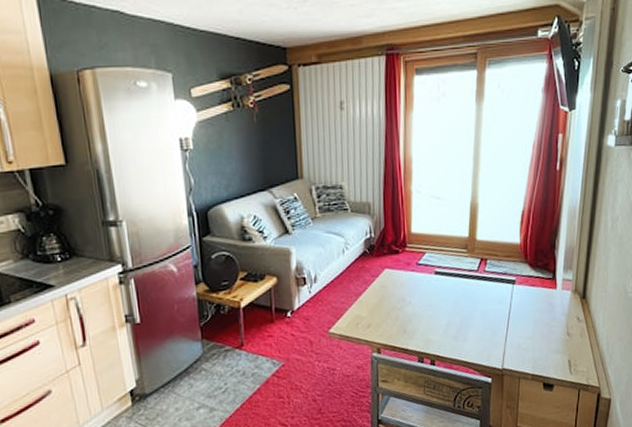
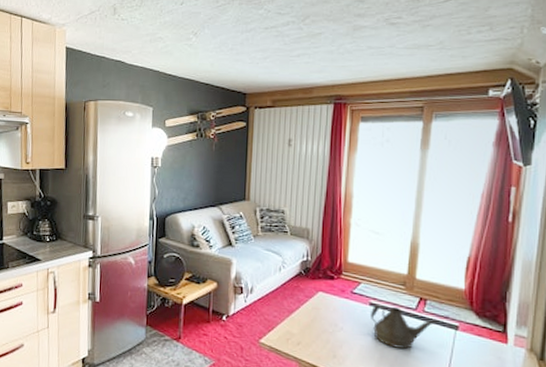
teapot: none [437,271,499,312] -> present [371,304,439,349]

